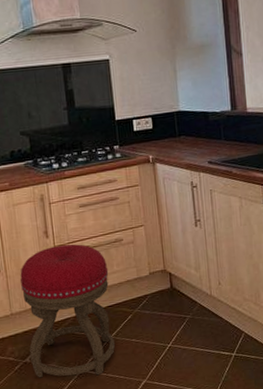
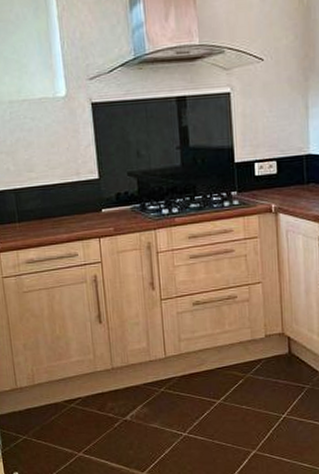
stool: present [20,244,115,378] -> none [123,298,223,441]

